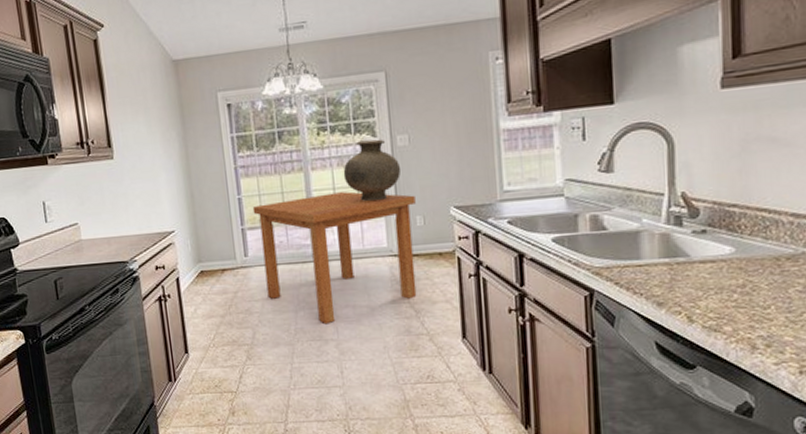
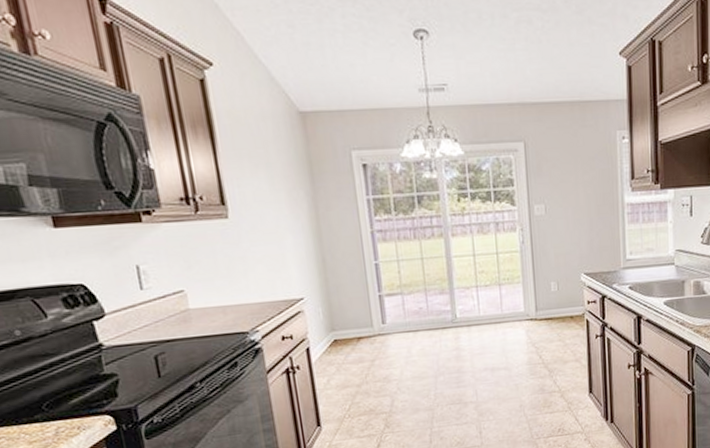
dining table: present [252,191,417,325] -> none [390,258,551,388]
ceramic pot: present [343,139,402,202] -> none [483,207,538,269]

